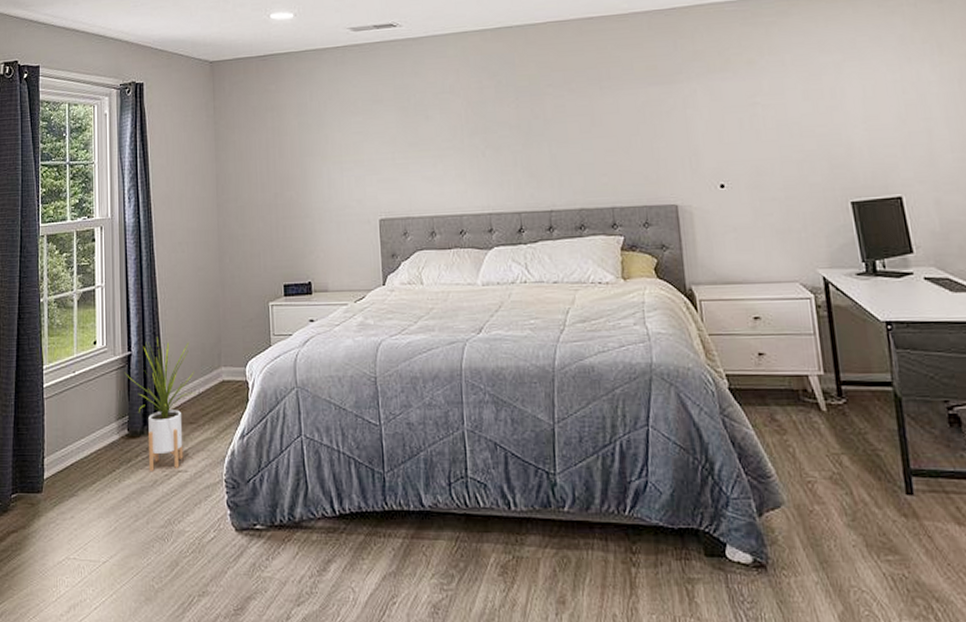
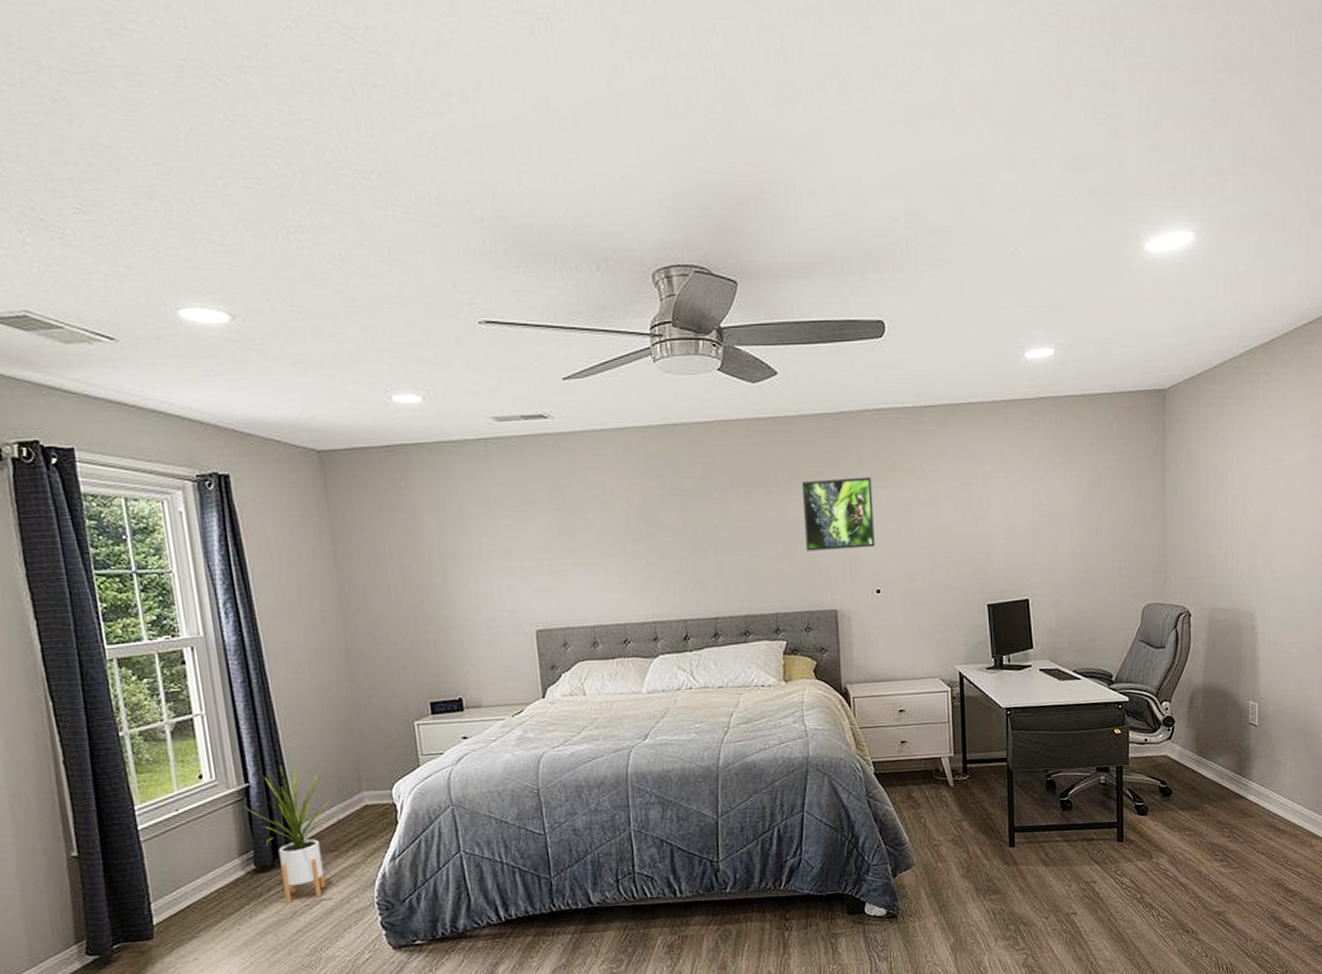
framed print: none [634,69,716,145] -> present [801,477,875,551]

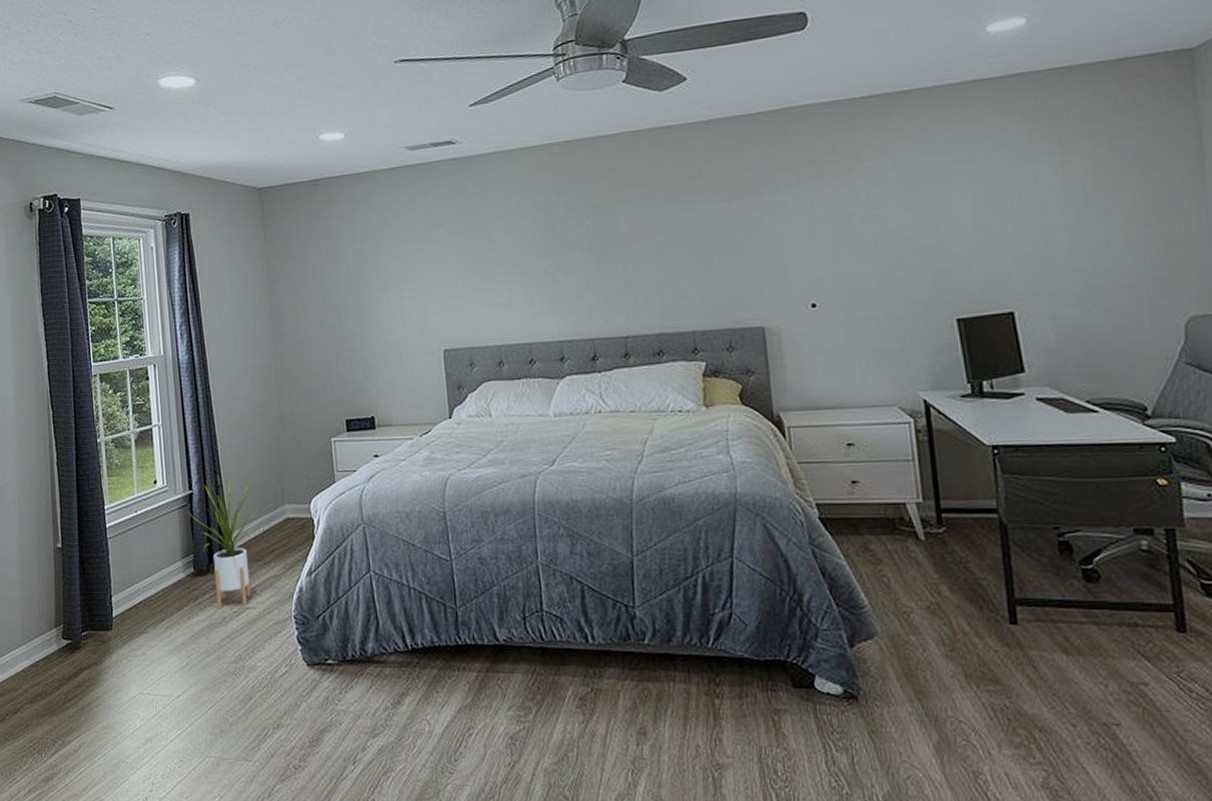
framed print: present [801,477,875,551] -> none [717,179,807,263]

